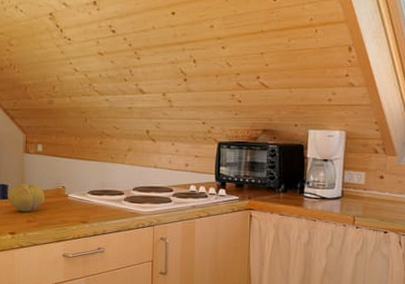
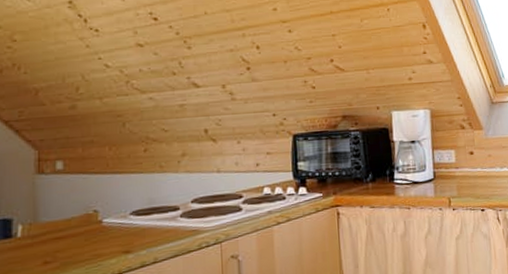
fruit: present [9,184,45,212] -> none [14,213,68,252]

